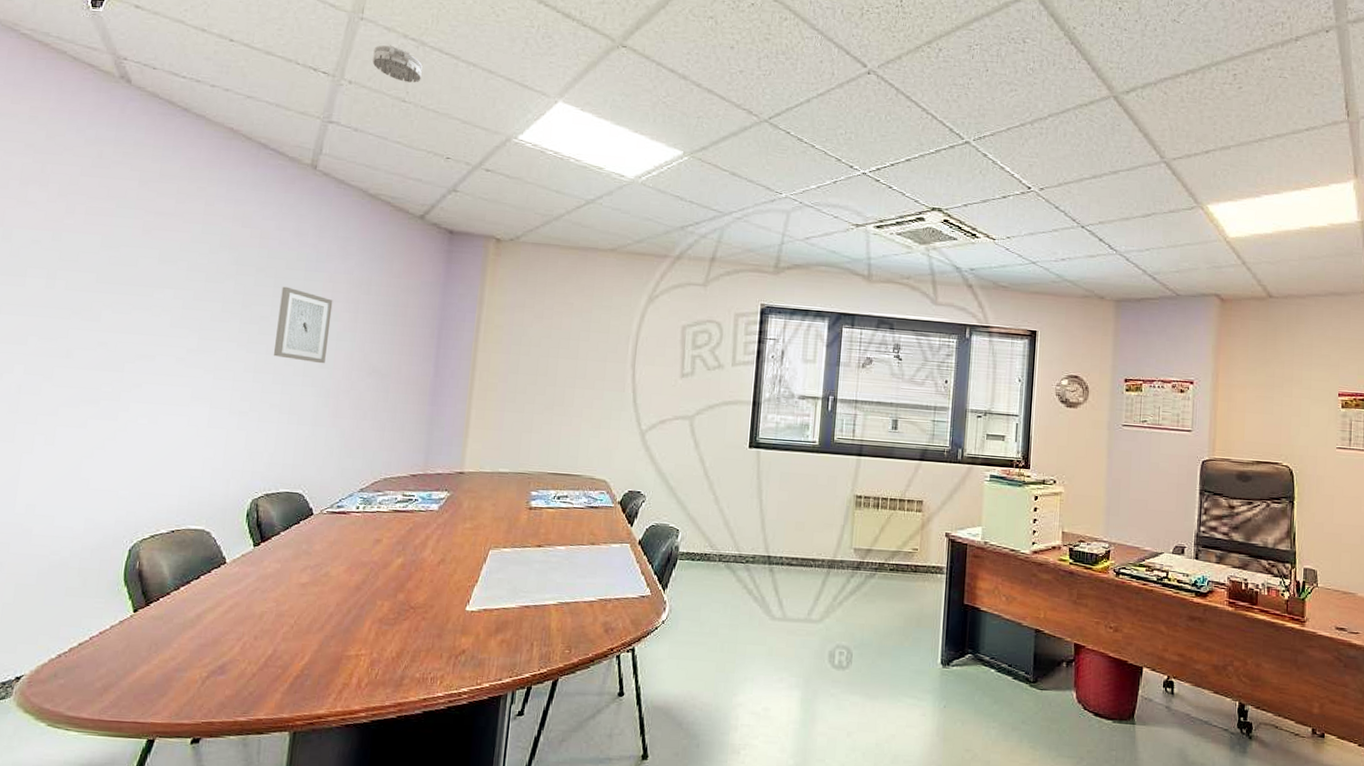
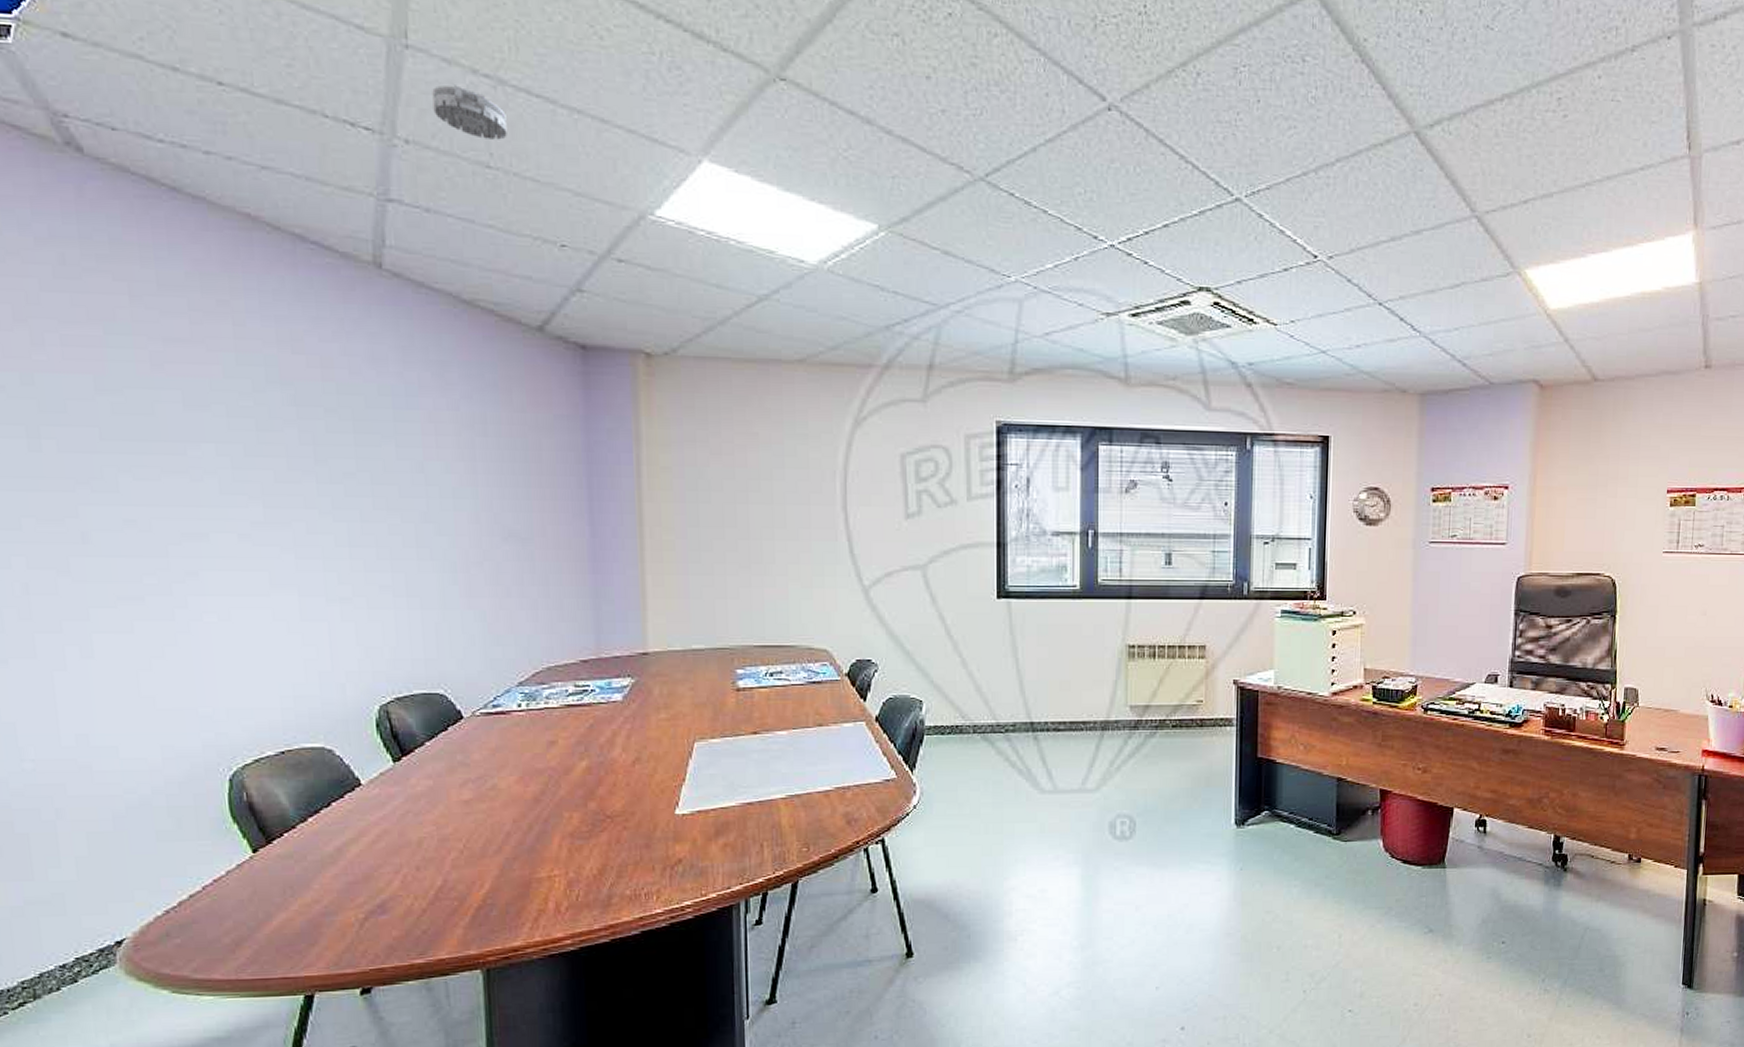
wall art: present [273,286,333,364] -> none [365,431,443,530]

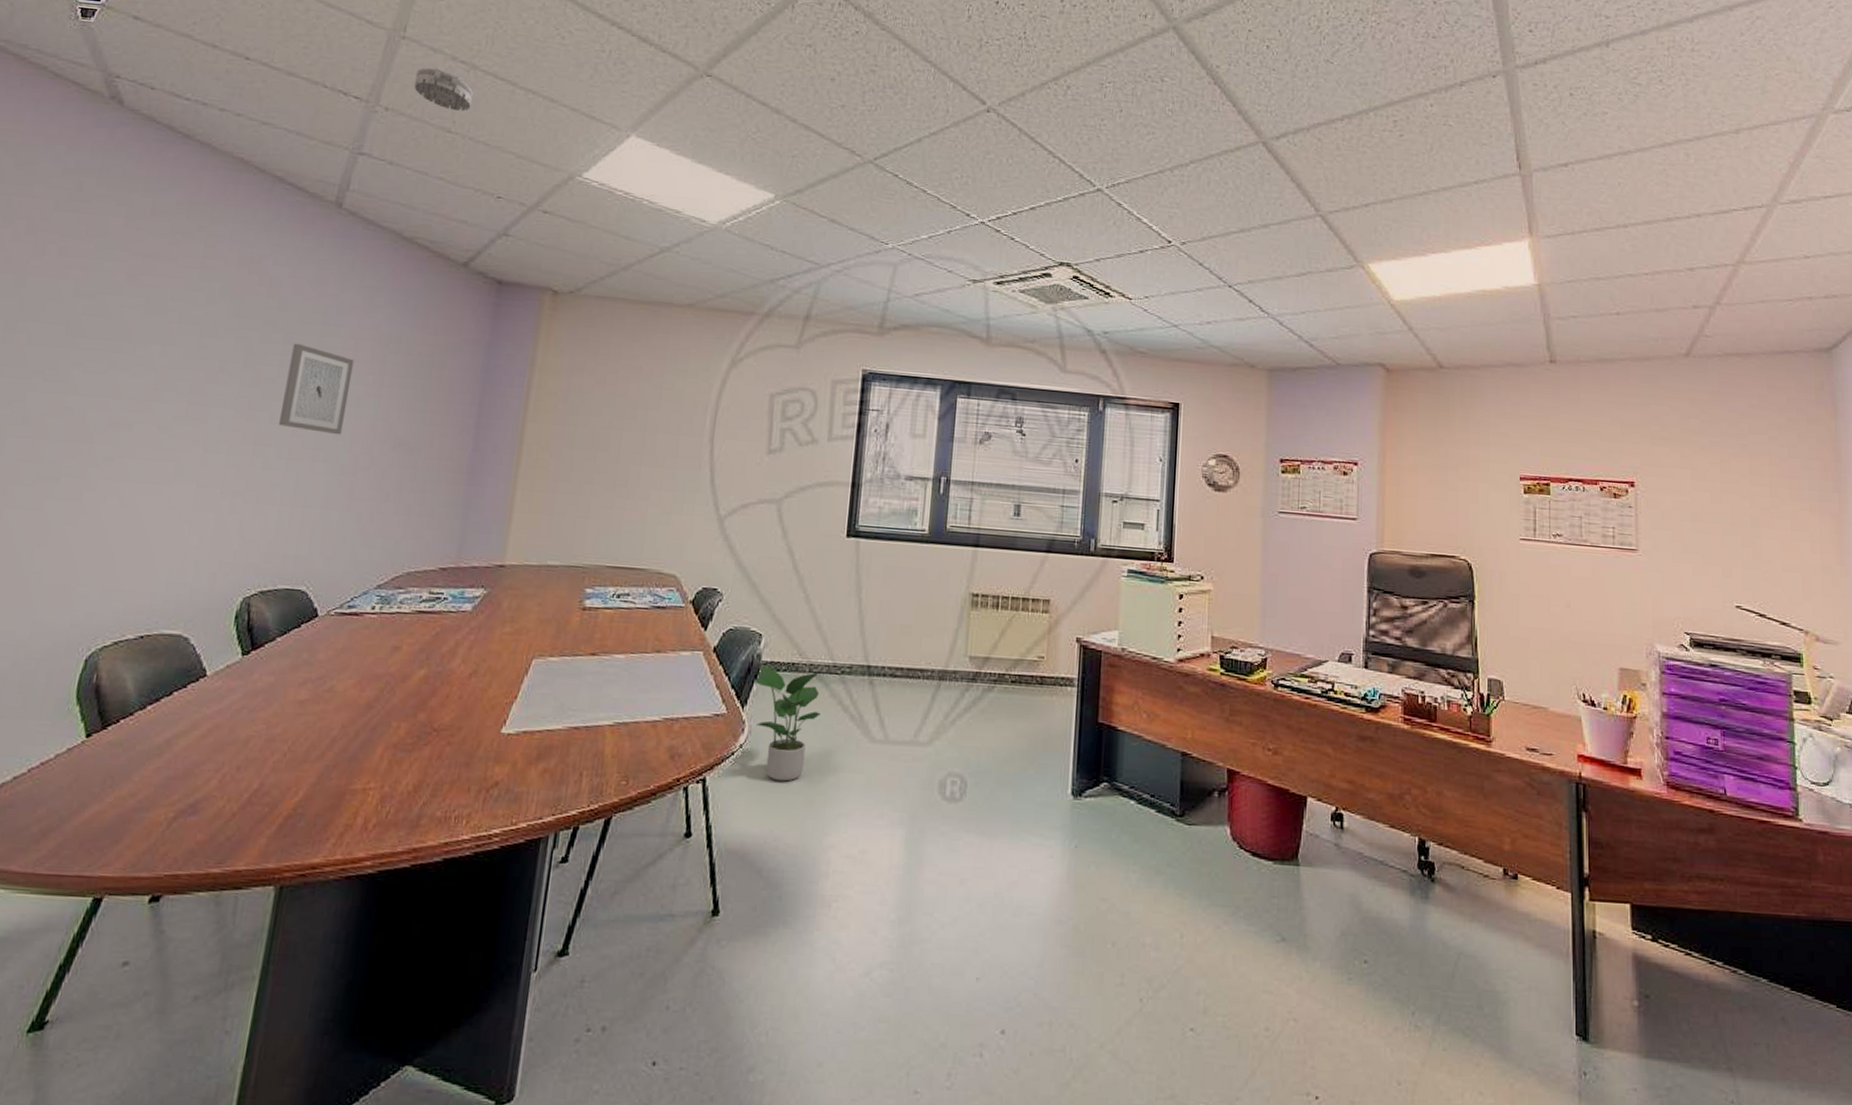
wall art: none [365,431,443,530] -> present [278,343,355,435]
potted plant: none [920,731,989,836] -> present [754,666,821,782]

